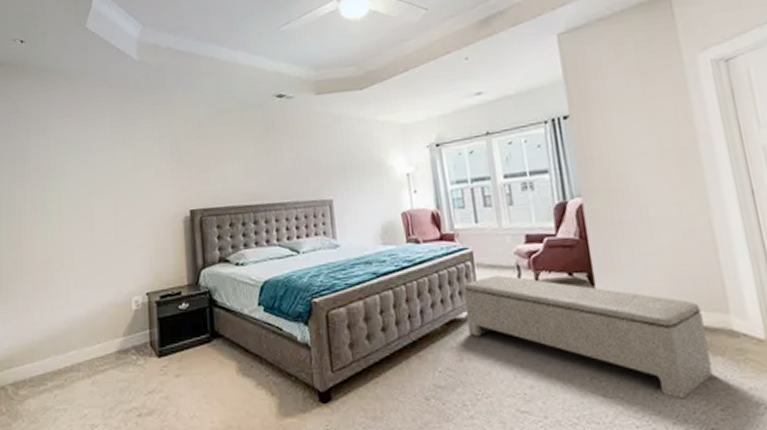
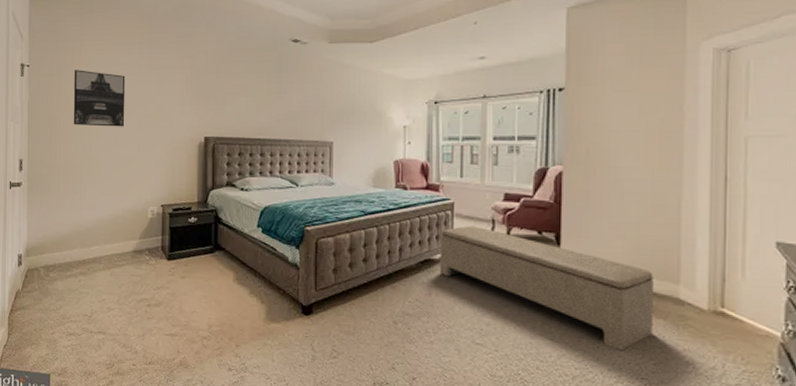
wall art: none [39,151,99,214] -> present [73,70,125,127]

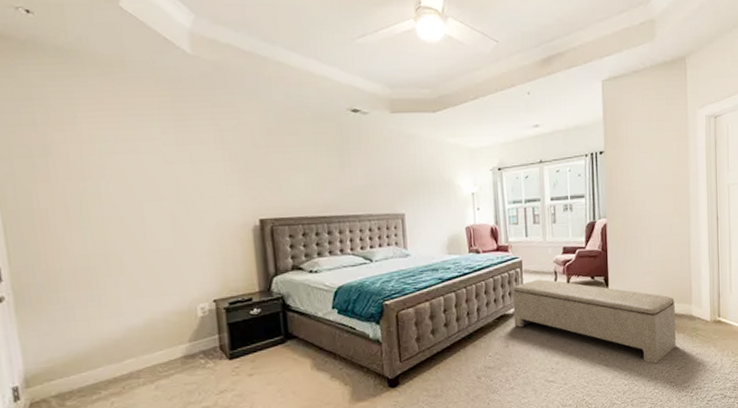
wall art: present [73,70,125,127] -> none [66,148,152,218]

